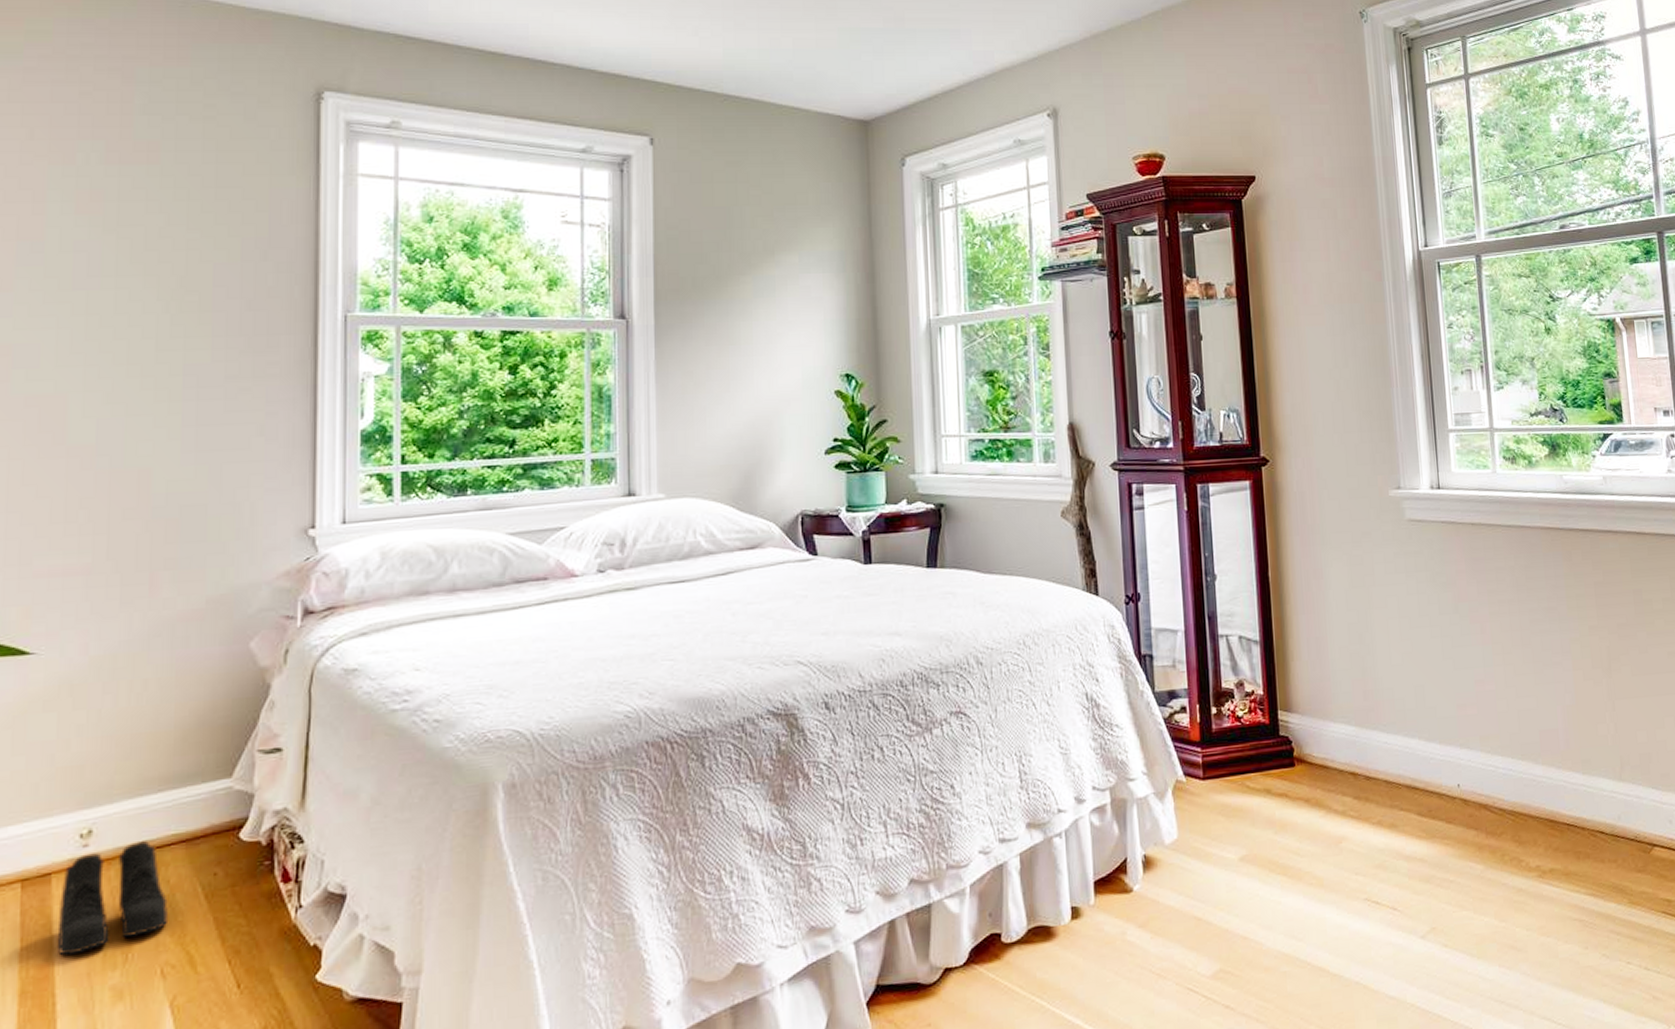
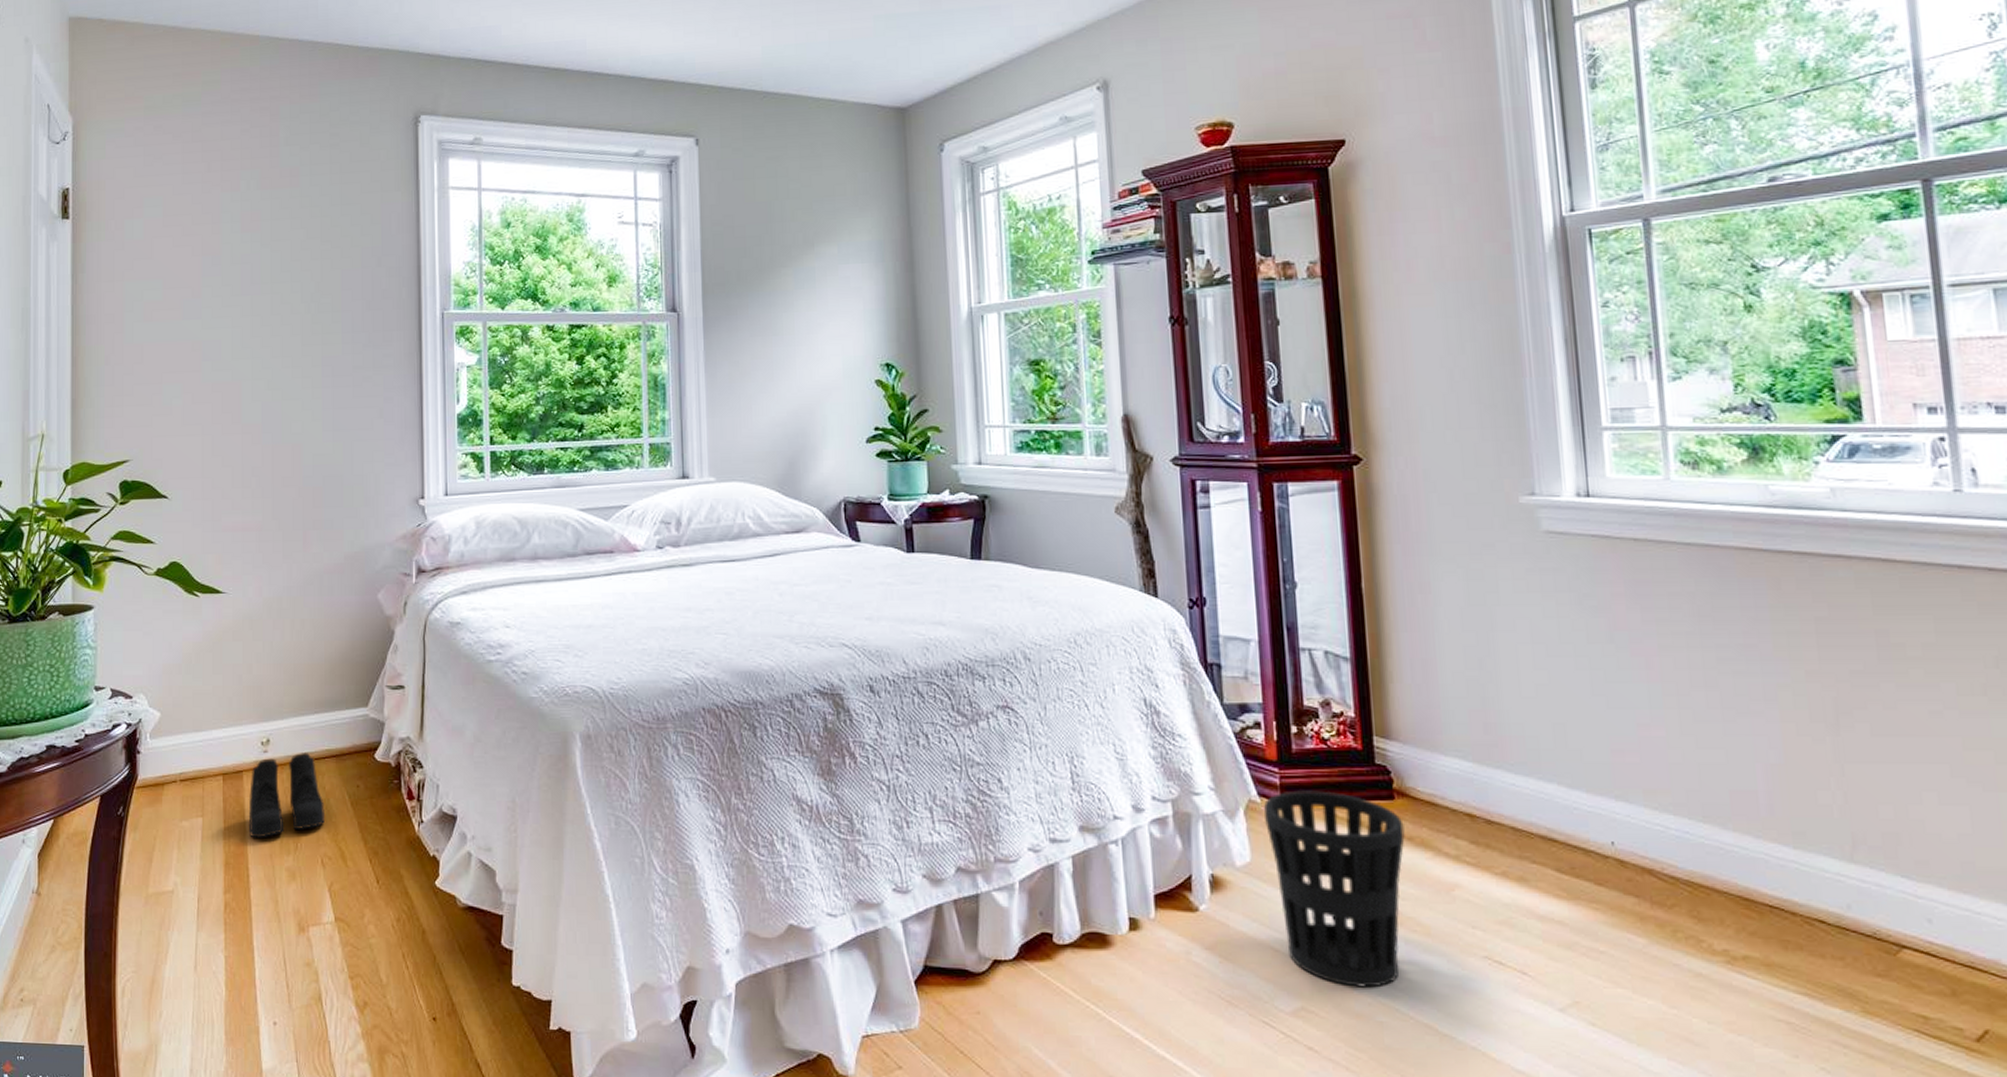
wastebasket: none [1189,765,1303,944] -> present [1264,790,1405,988]

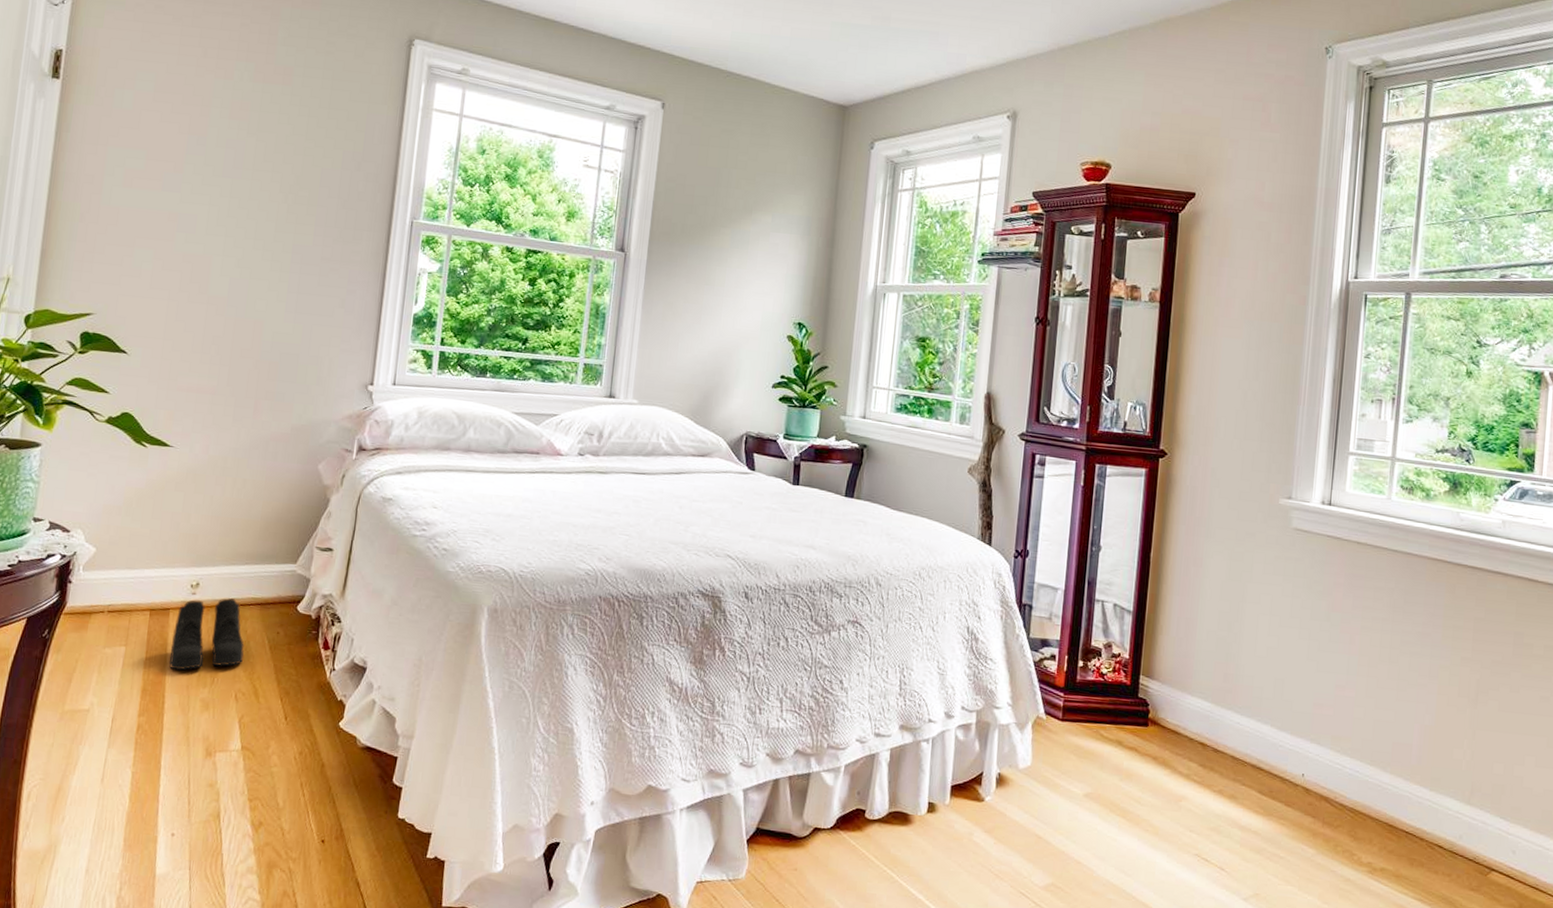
wastebasket: present [1264,790,1405,988] -> none [1047,712,1152,872]

